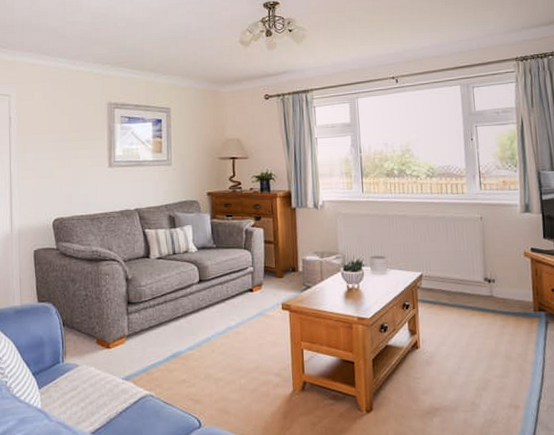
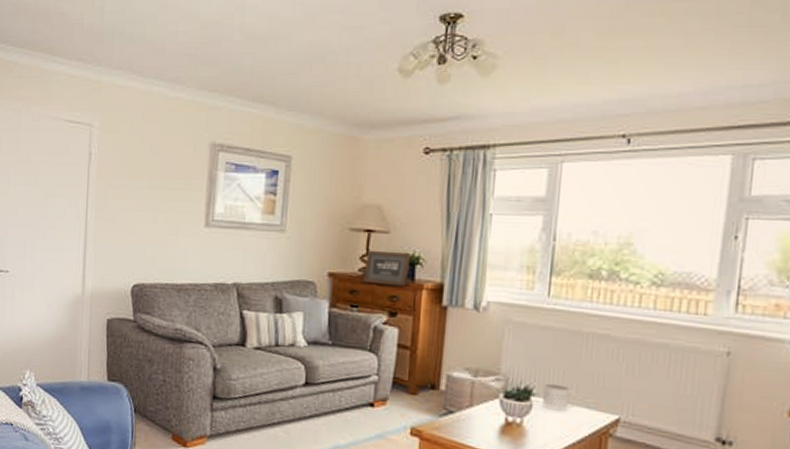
picture frame: none [233,172,266,198] -> present [363,250,411,287]

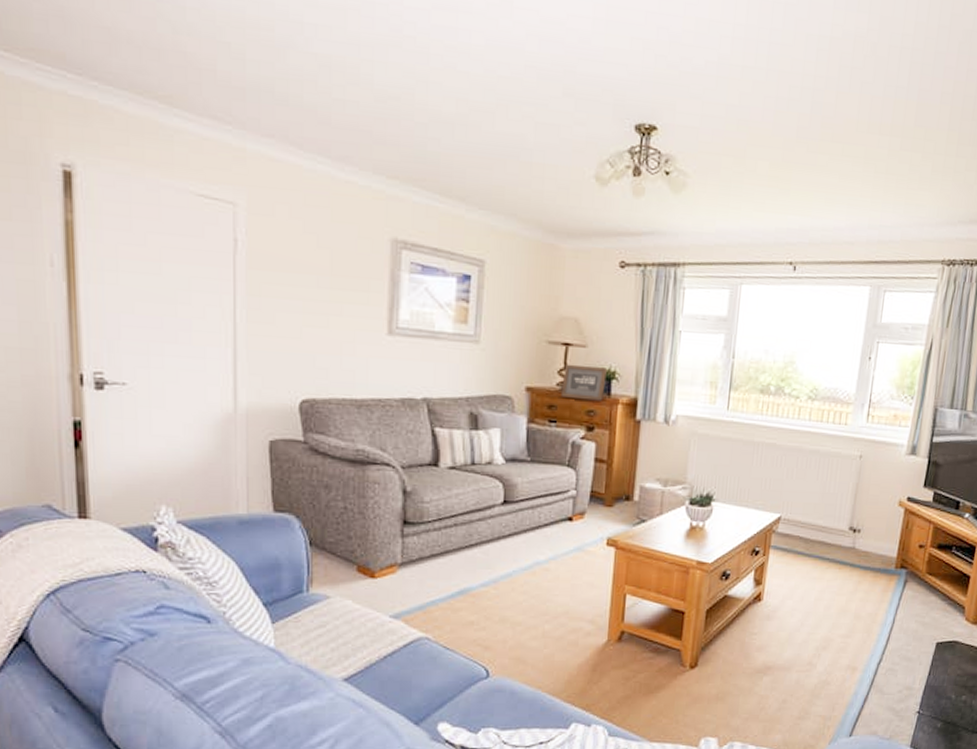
mug: present [542,383,579,412] -> none [721,489,750,515]

